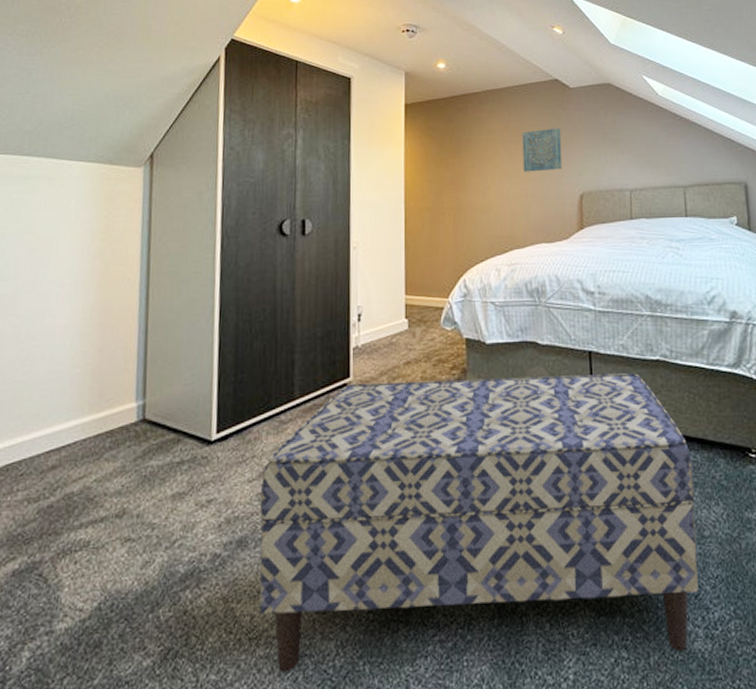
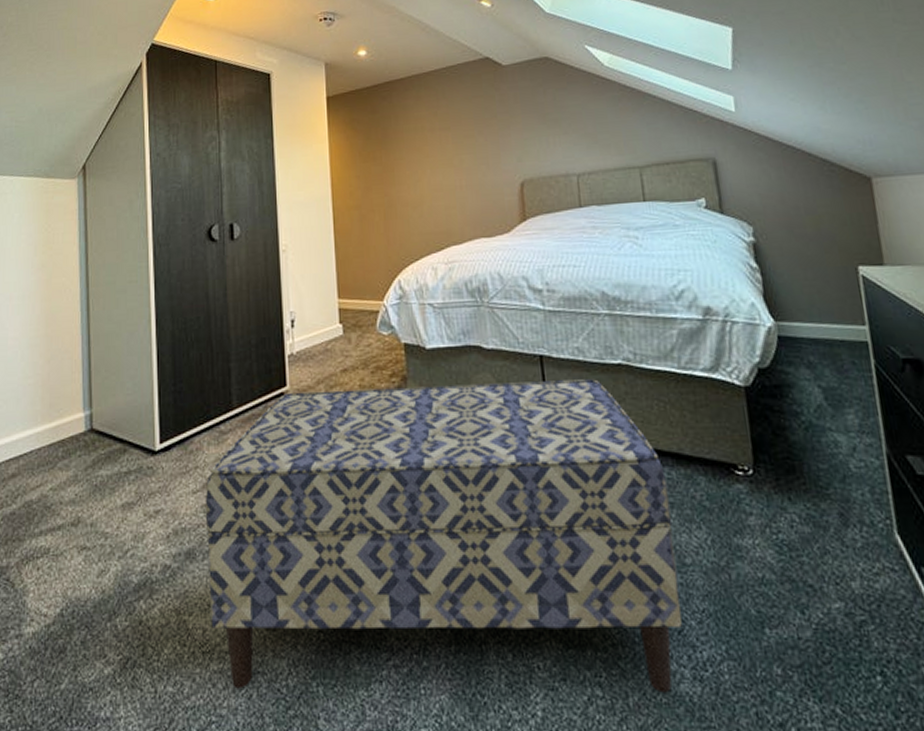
wall art: present [522,128,562,172] -> none [453,110,499,162]

